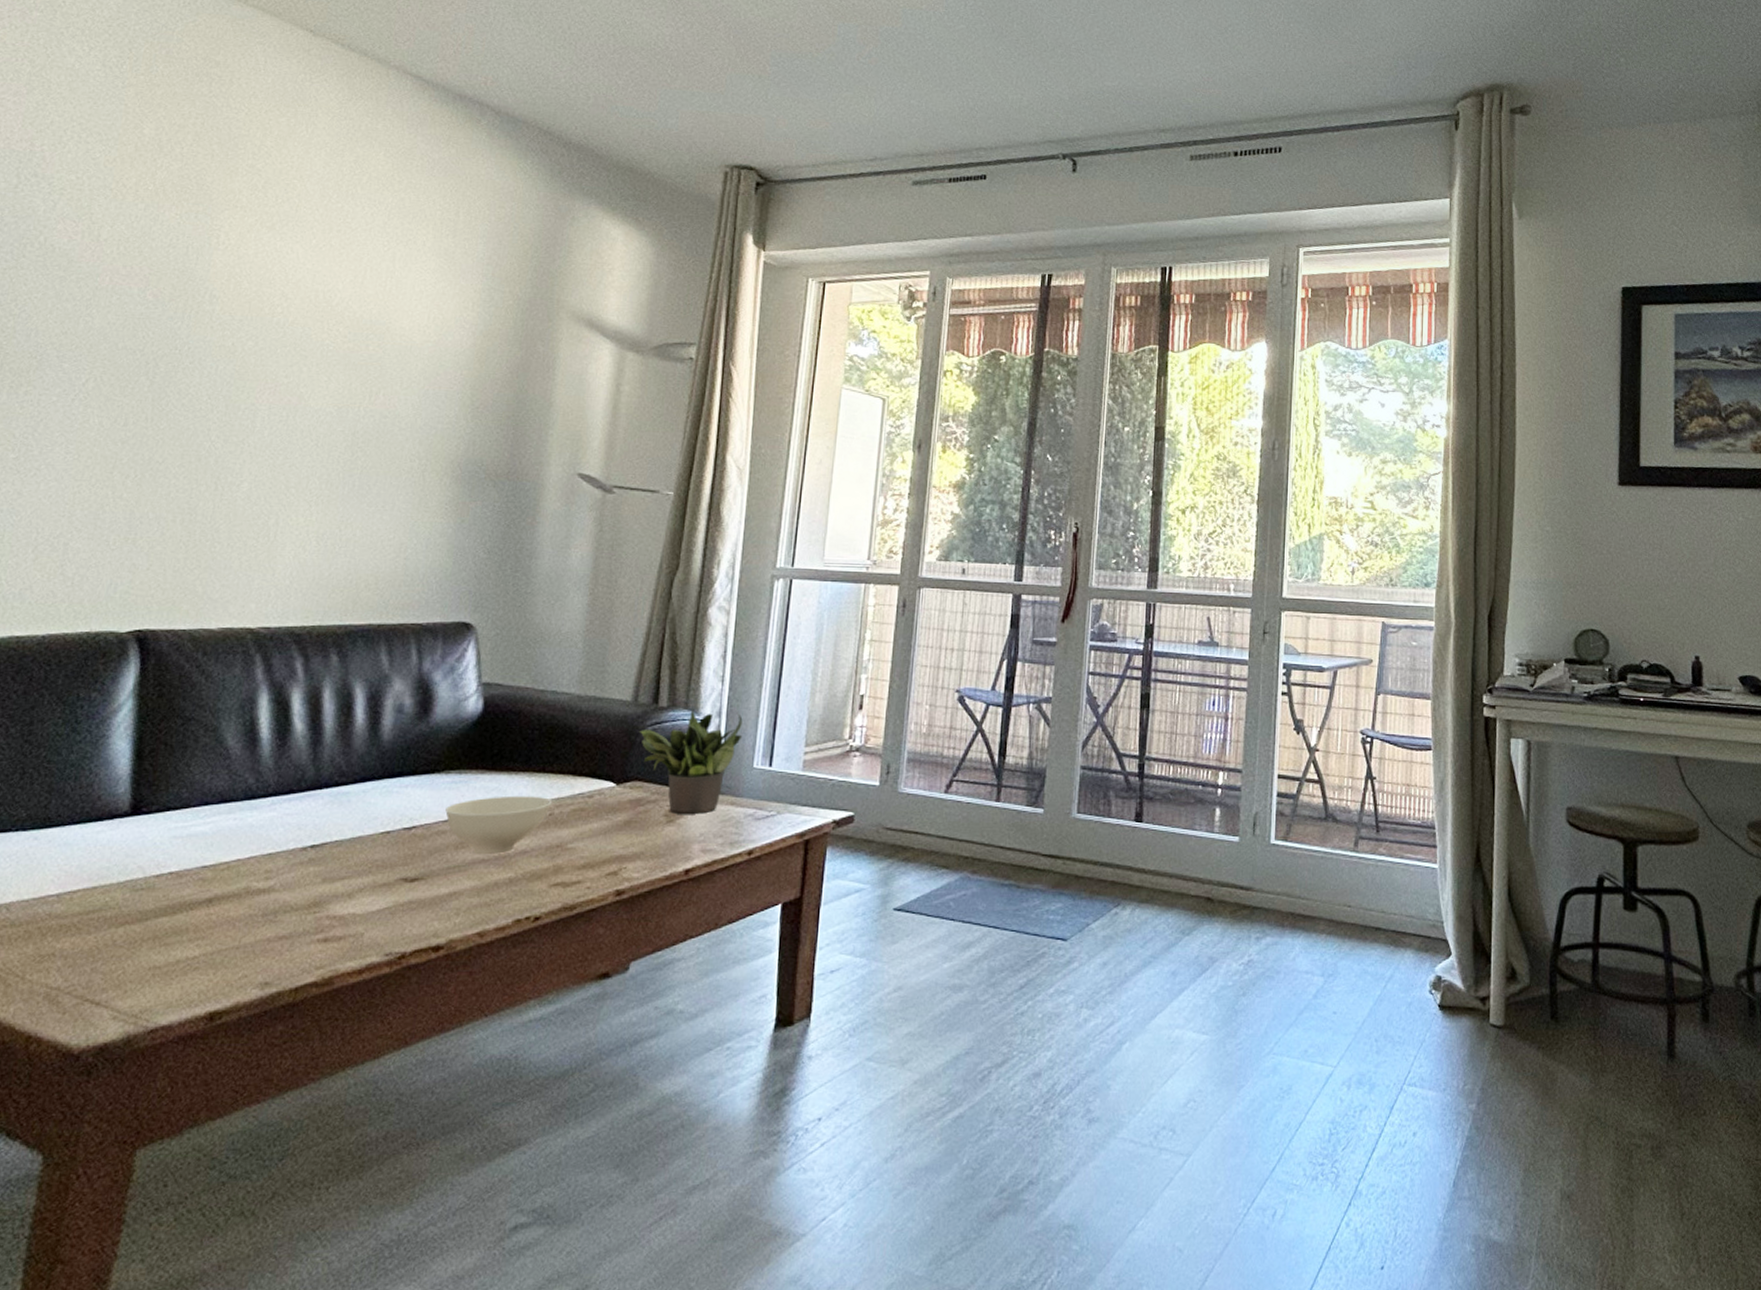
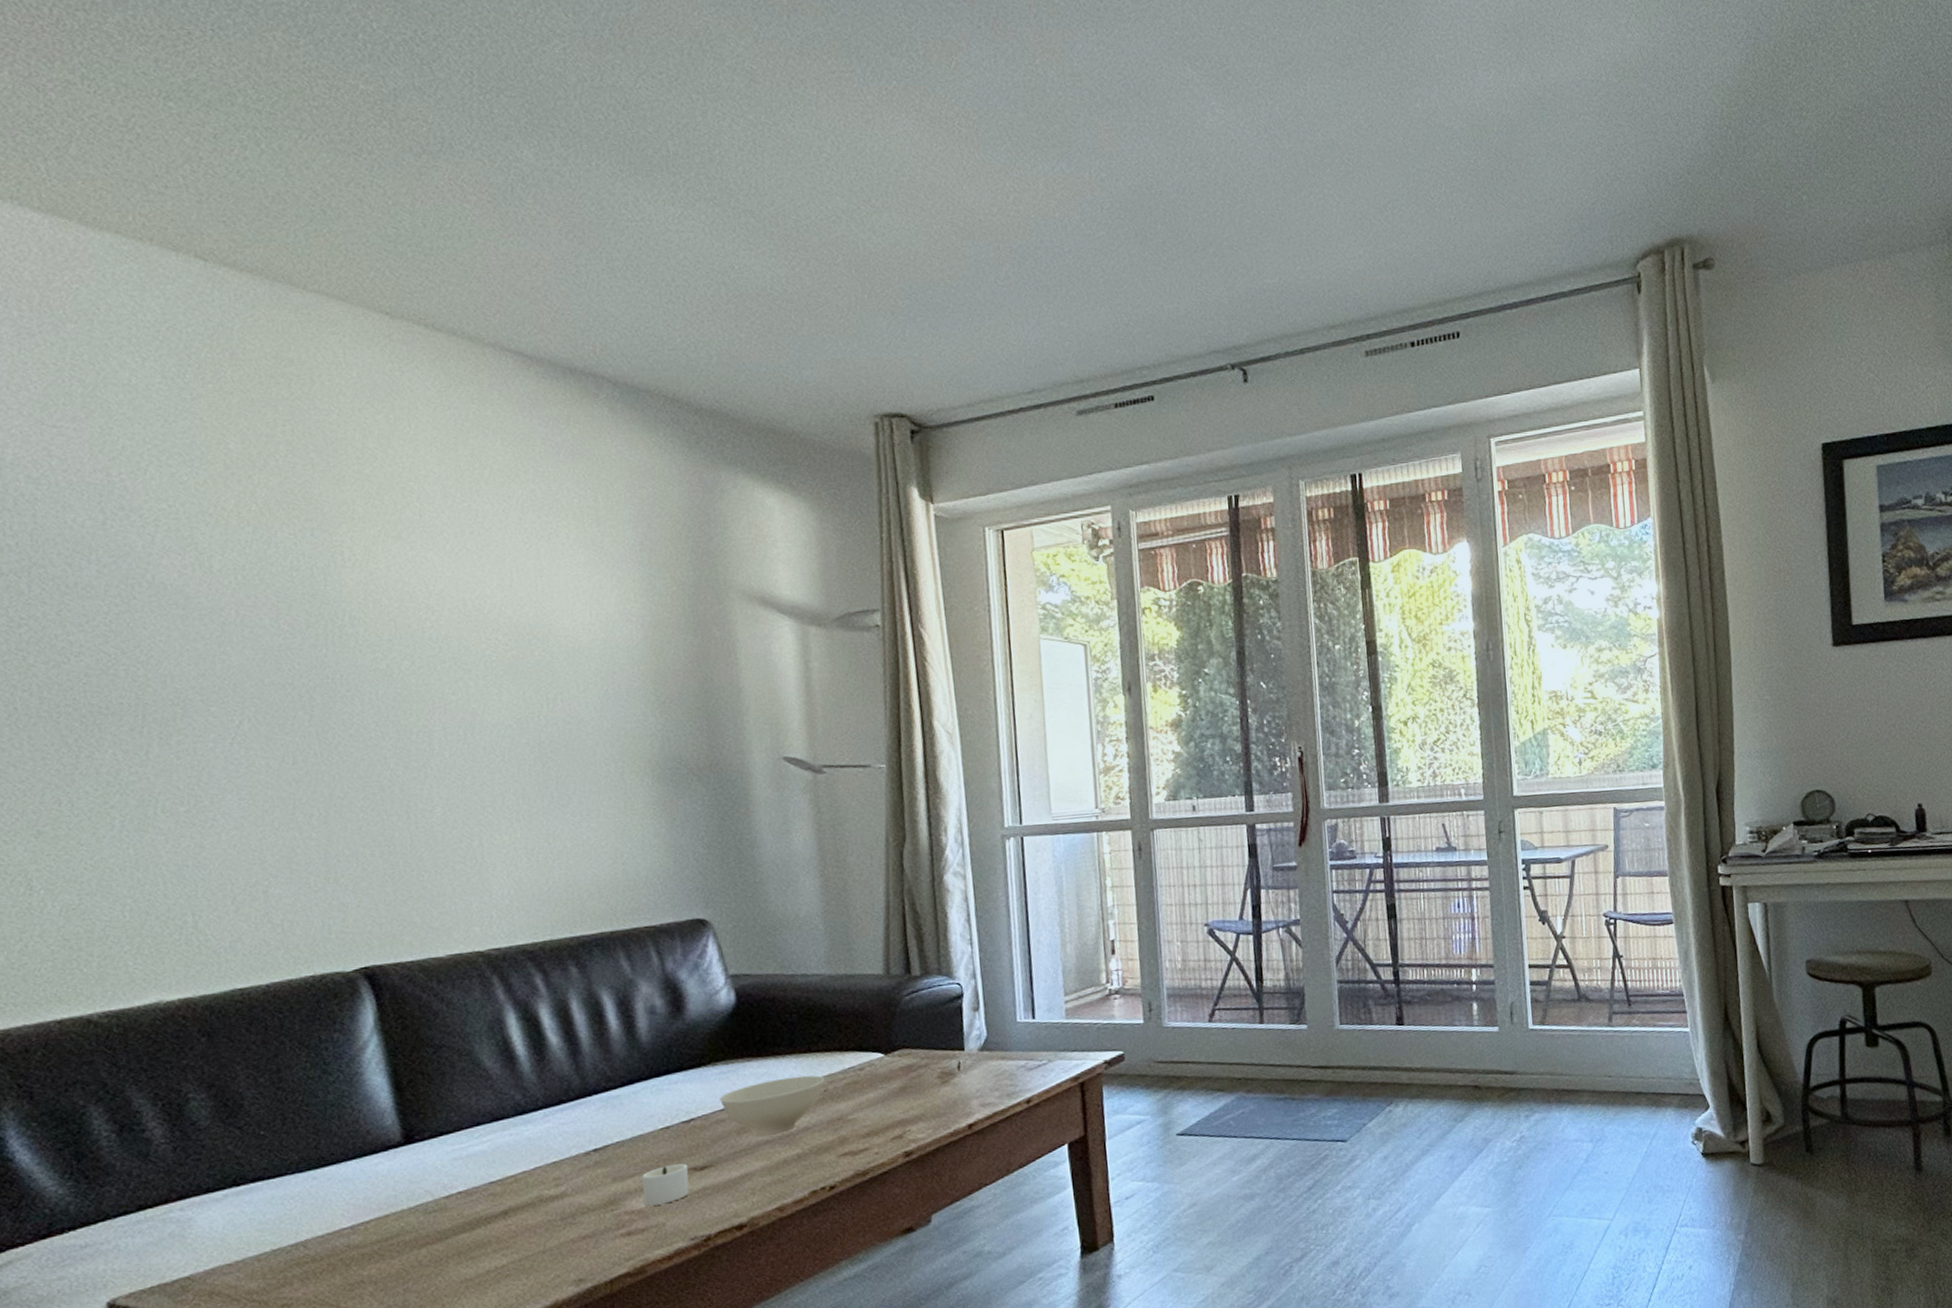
candle: none [347,872,400,913] -> present [641,1163,690,1206]
potted plant: present [638,708,743,814] -> none [896,972,1000,1075]

